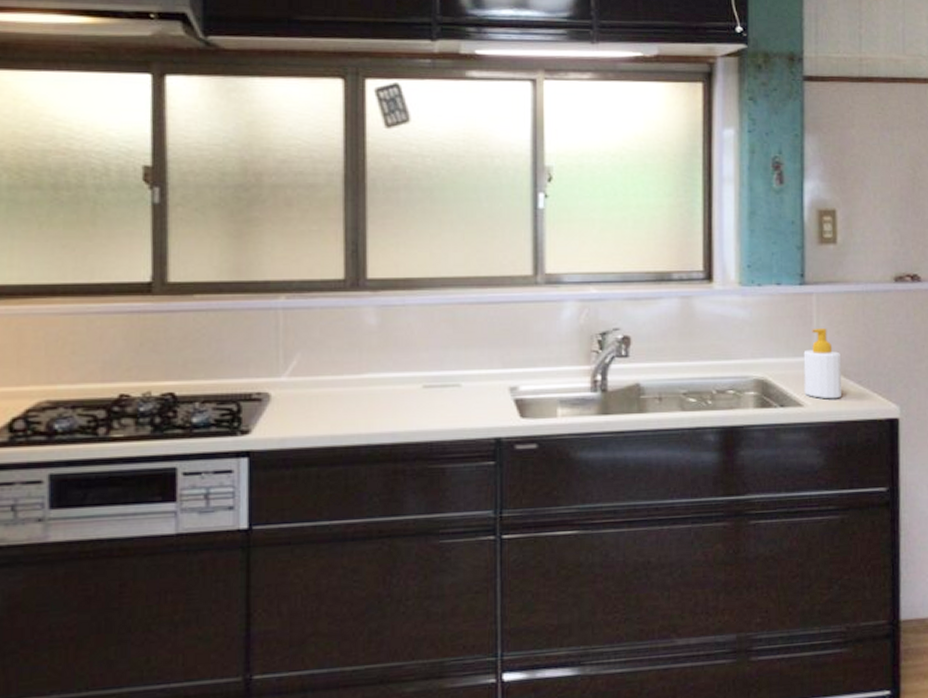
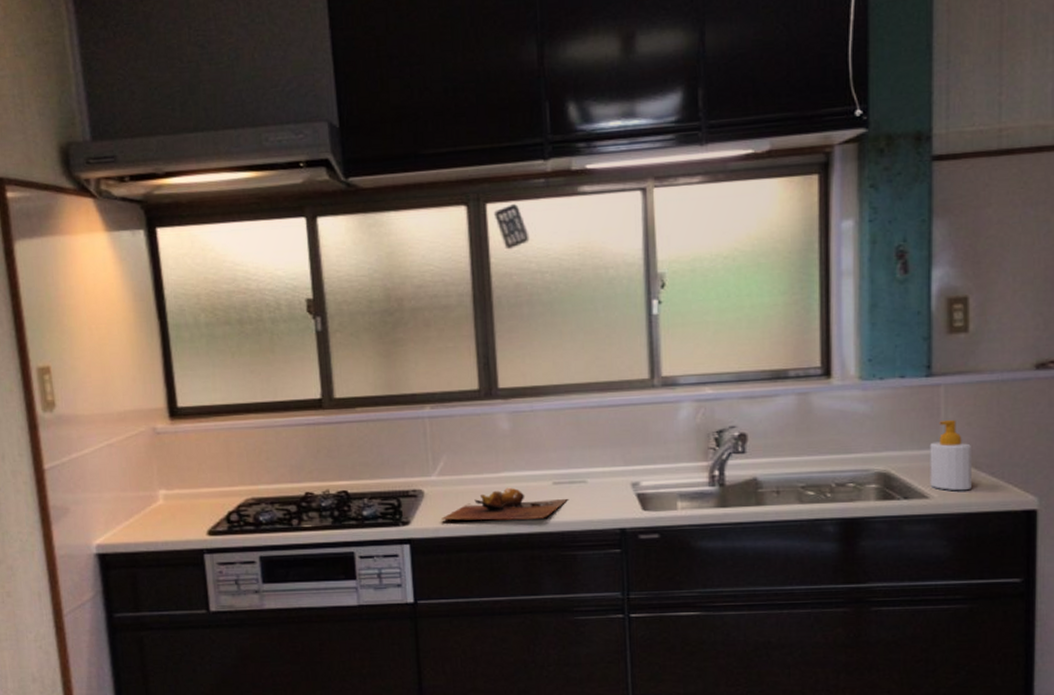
cutting board: none [290,391,439,429] -> present [441,487,568,520]

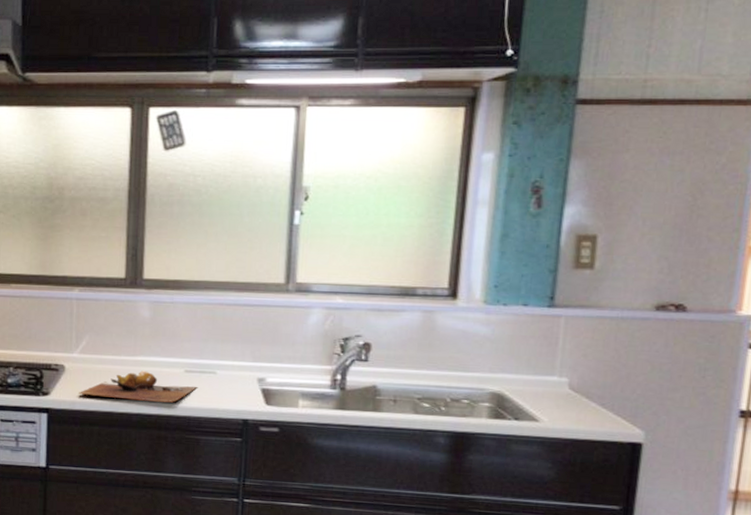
soap bottle: present [929,419,973,491] -> none [541,349,586,418]

